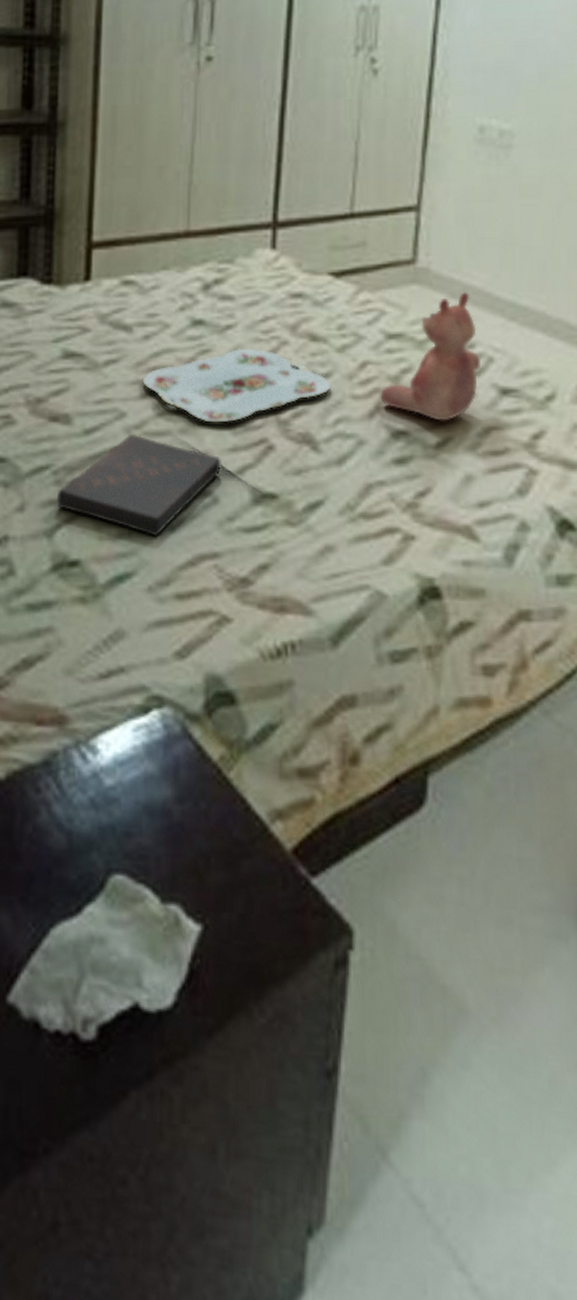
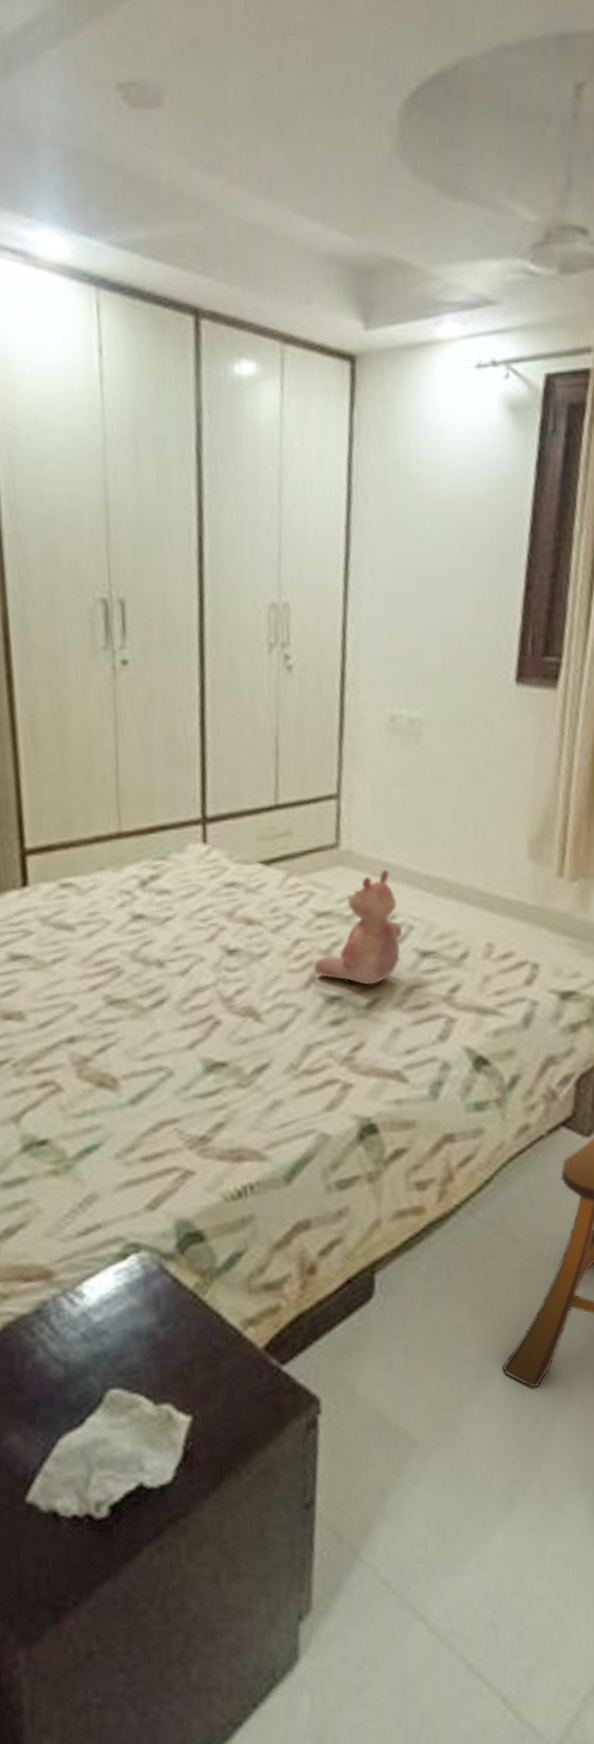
book: present [56,435,221,537] -> none [19,1024,173,1111]
serving tray: present [142,348,330,423] -> none [90,935,268,1006]

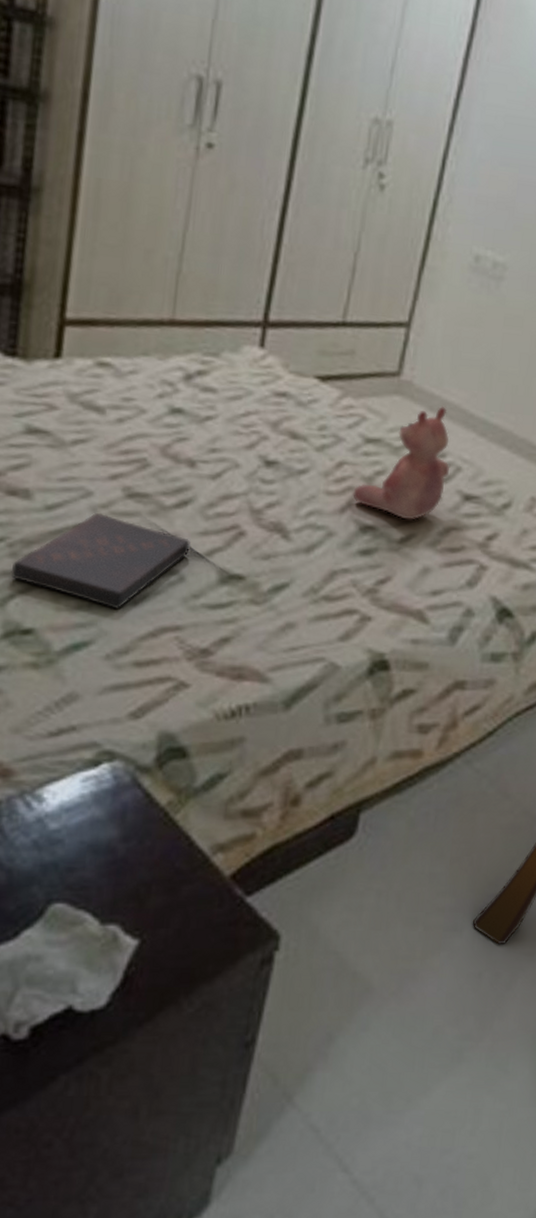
book: none [19,1024,173,1111] -> present [11,513,191,610]

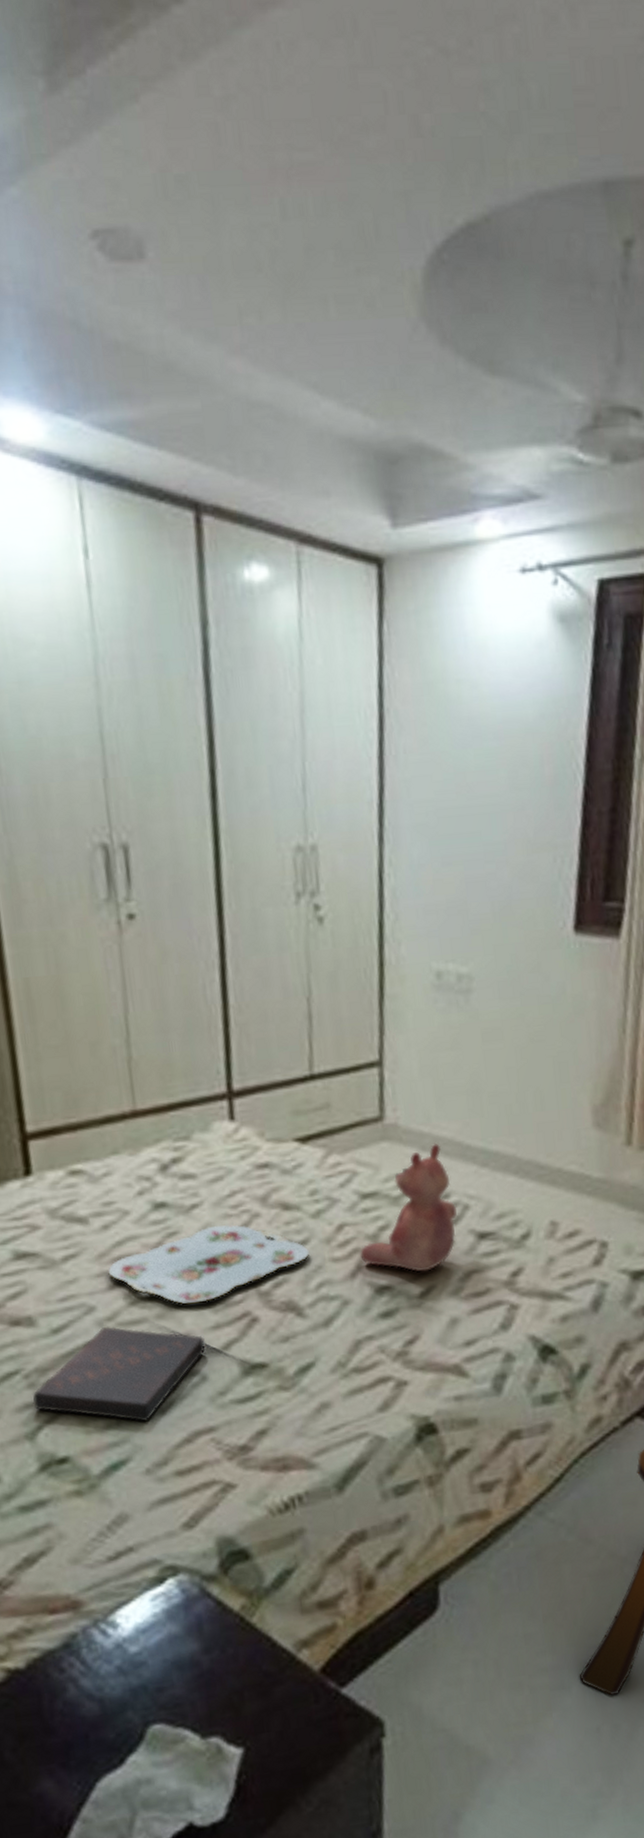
serving tray: none [112,439,306,508] -> present [108,1224,309,1304]

